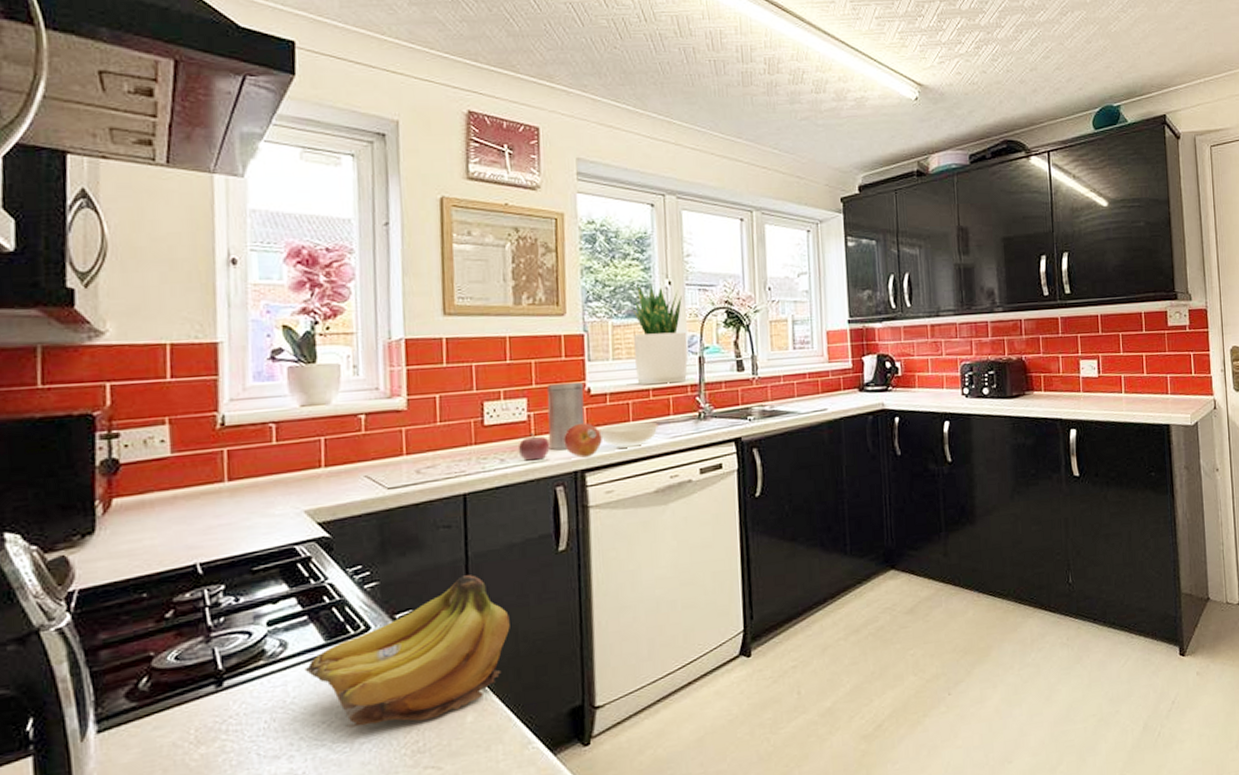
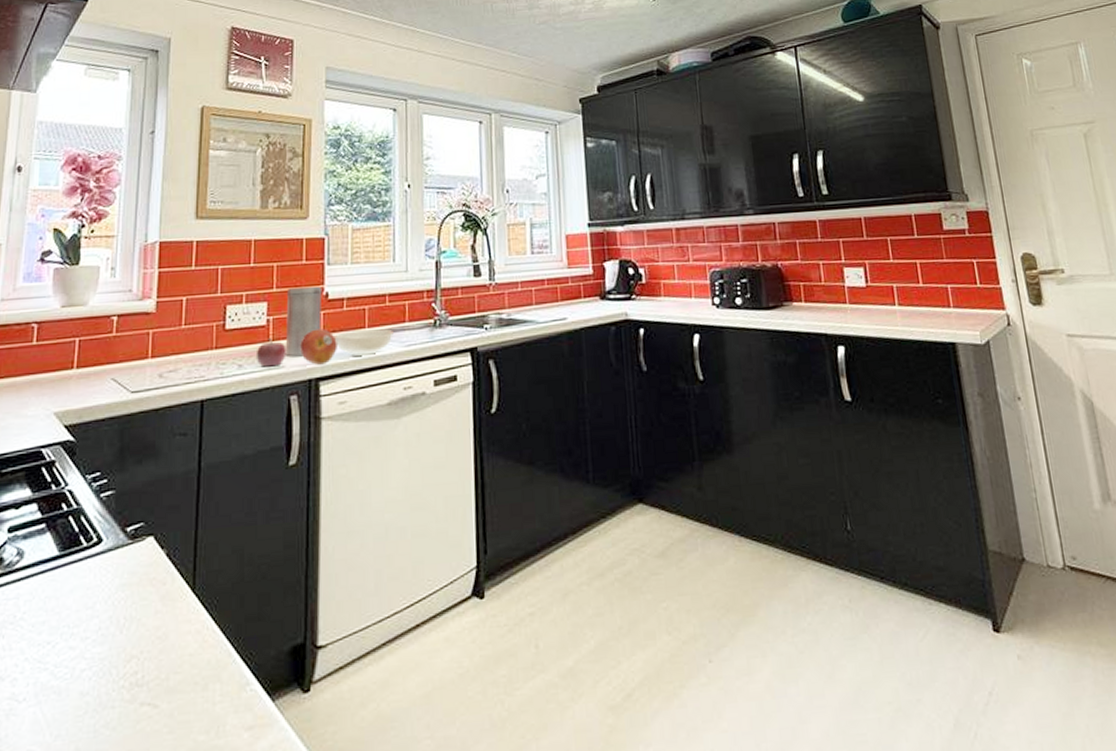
fruit: present [304,575,510,728] -> none [37,487,236,651]
planter: present [630,284,688,386] -> none [370,187,425,291]

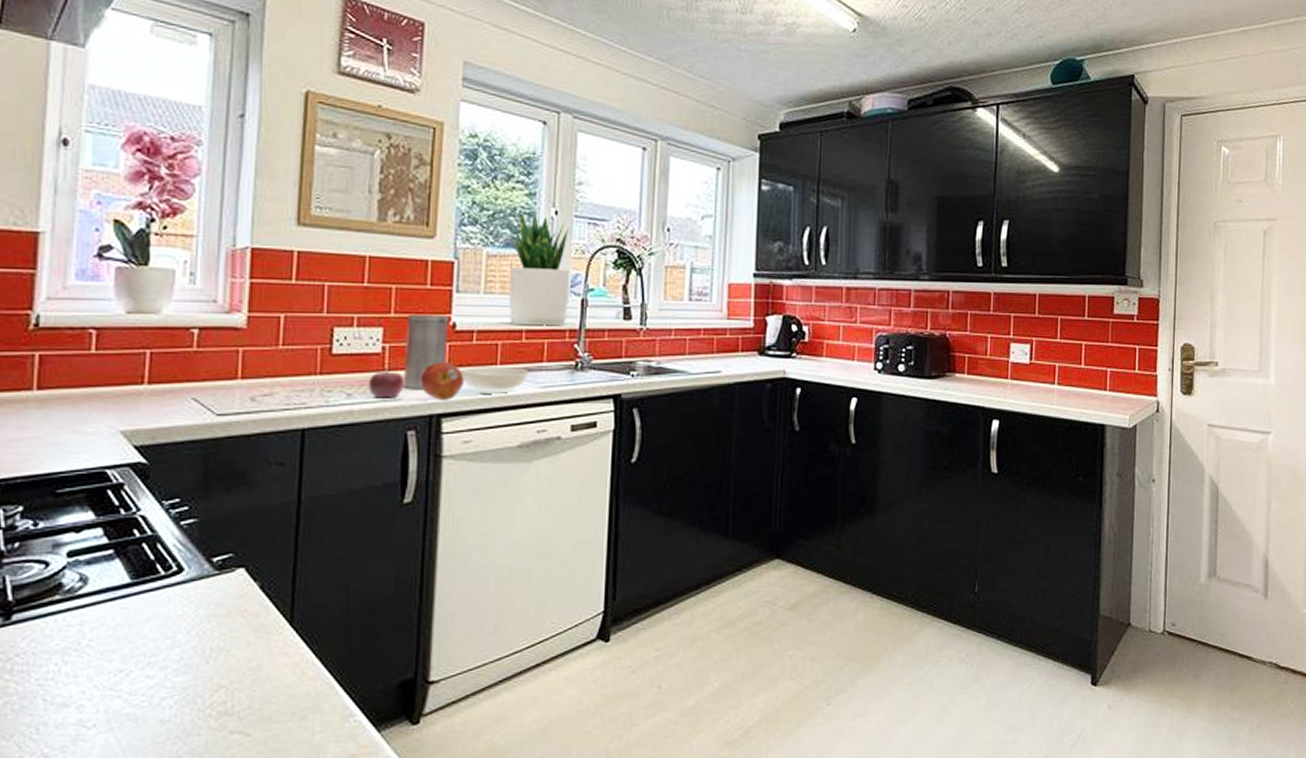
planter: none [370,187,425,291] -> present [508,211,571,326]

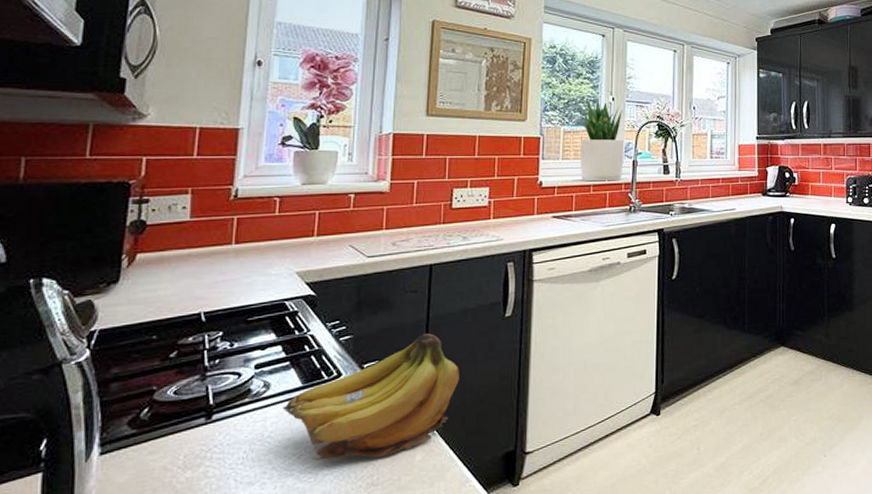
fruit: none [105,521,341,680] -> present [282,333,459,461]
fruit: present [368,366,404,398] -> none [478,215,505,240]
canister: present [402,314,449,390] -> none [504,176,537,232]
fruit: present [421,361,464,400] -> none [517,210,548,239]
bowl: present [460,367,529,395] -> none [546,212,596,234]

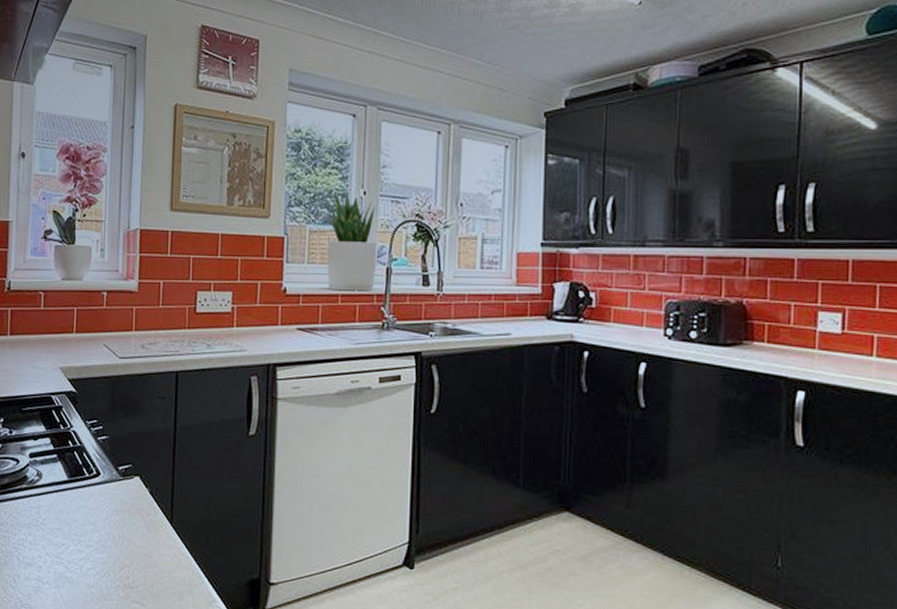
fruit: present [282,333,459,461] -> none [52,443,205,561]

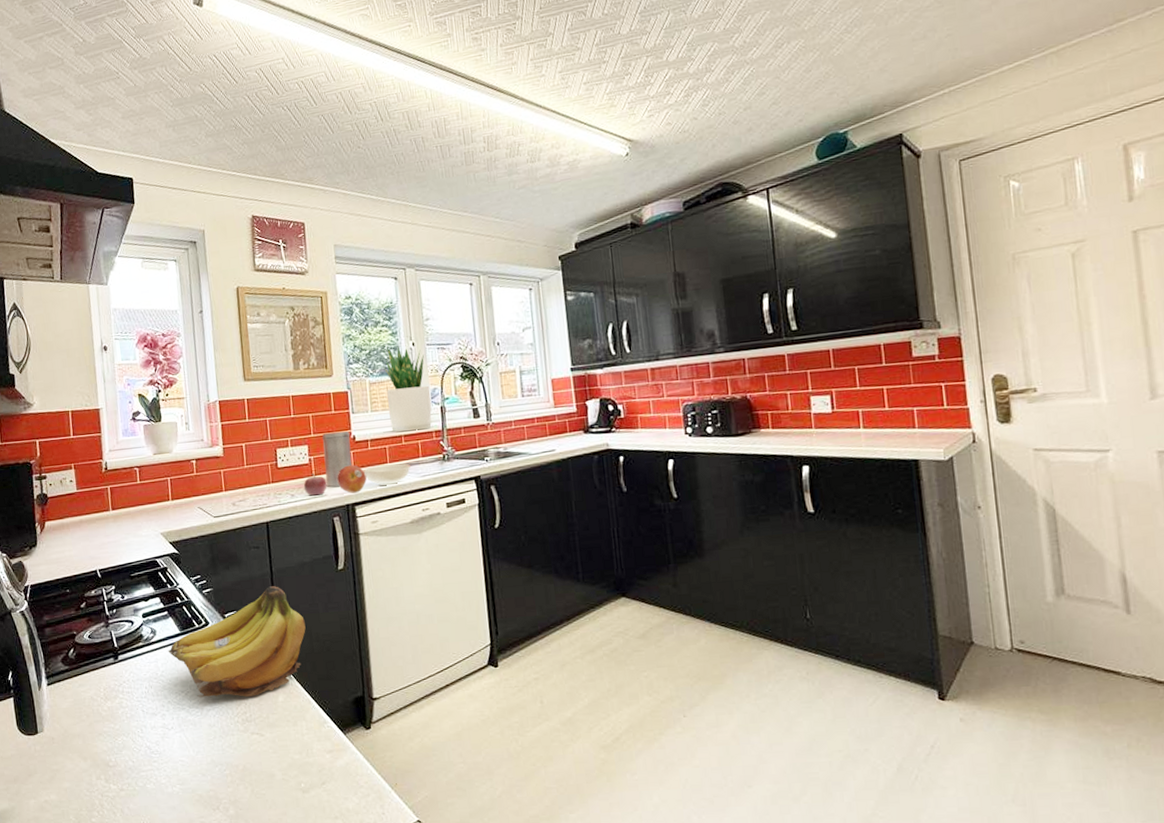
fruit: none [52,443,205,561] -> present [168,586,306,698]
fruit: none [222,323,248,349] -> present [303,472,327,496]
canister: none [247,280,281,343] -> present [321,430,353,488]
fruit: none [260,320,293,352] -> present [337,464,367,494]
bowl: none [290,325,344,350] -> present [363,463,411,487]

